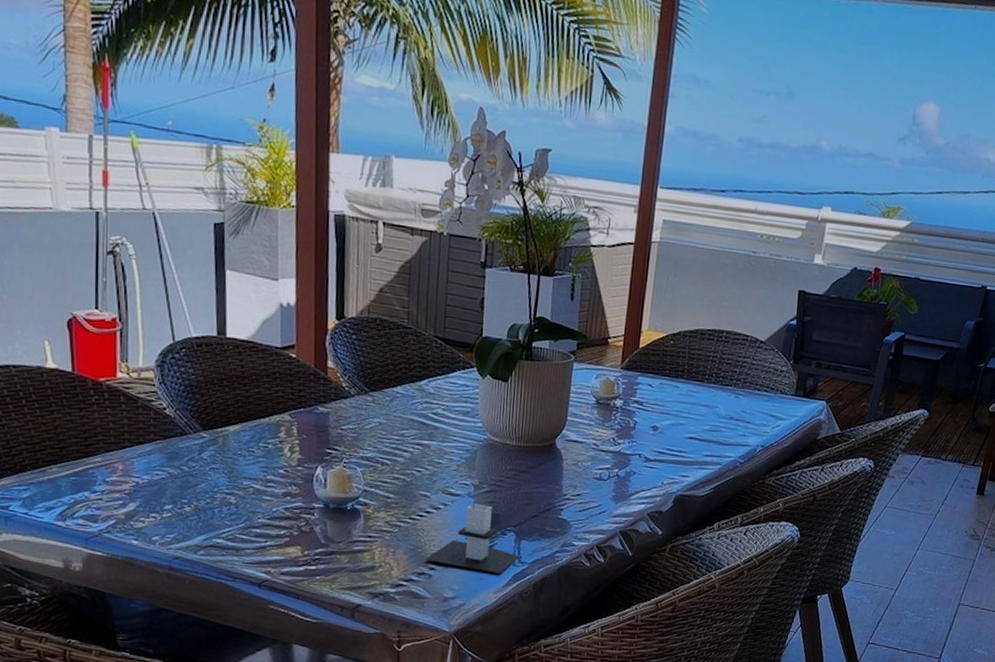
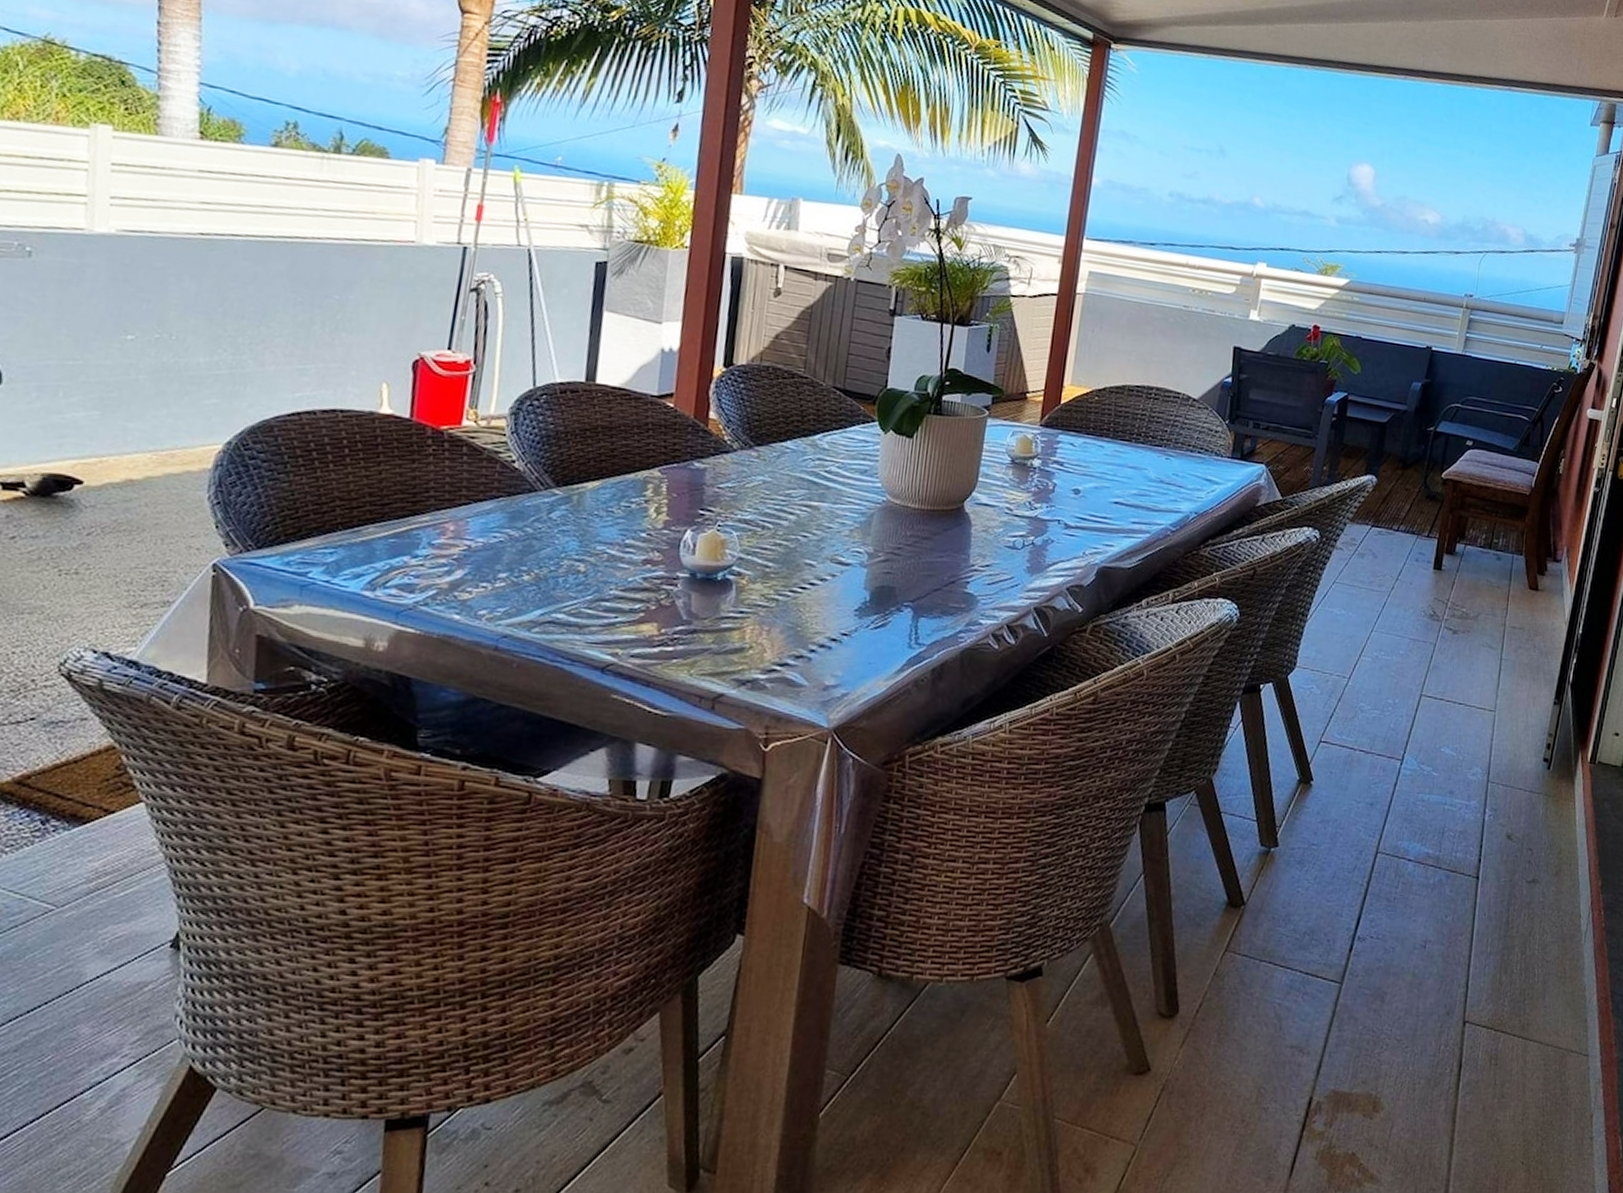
candle: present [425,504,519,573] -> none [805,575,916,657]

